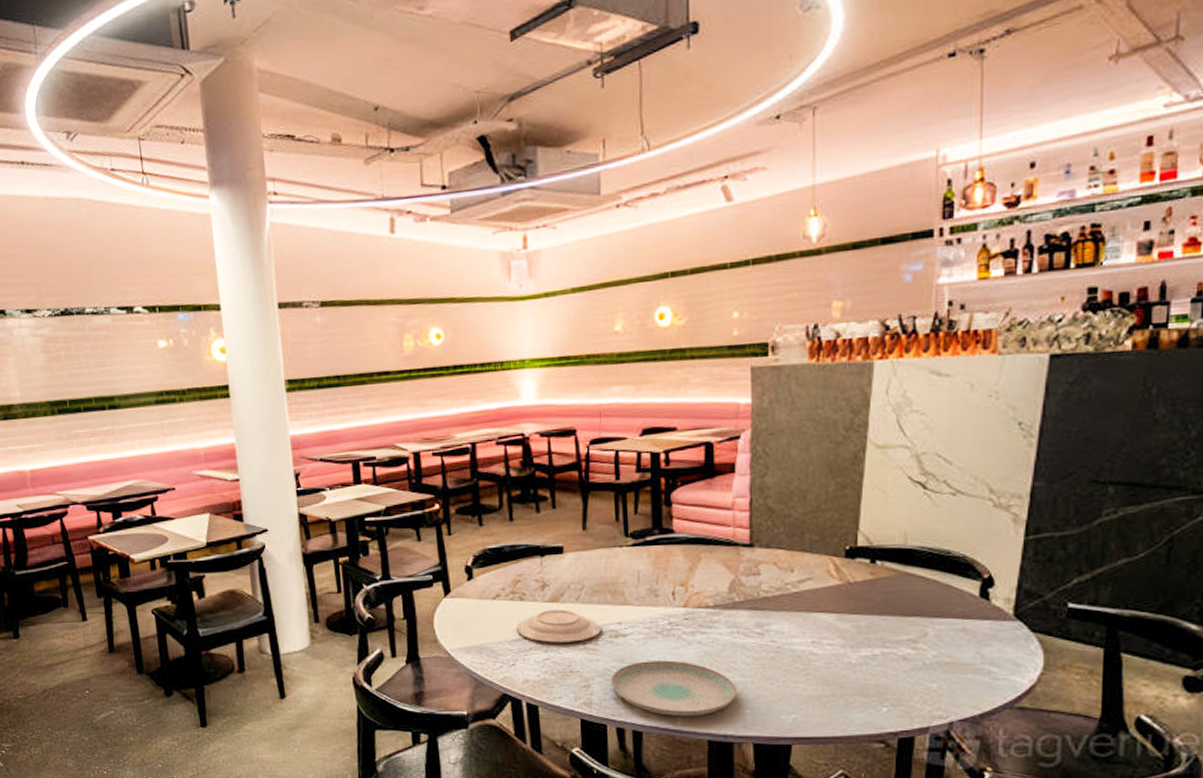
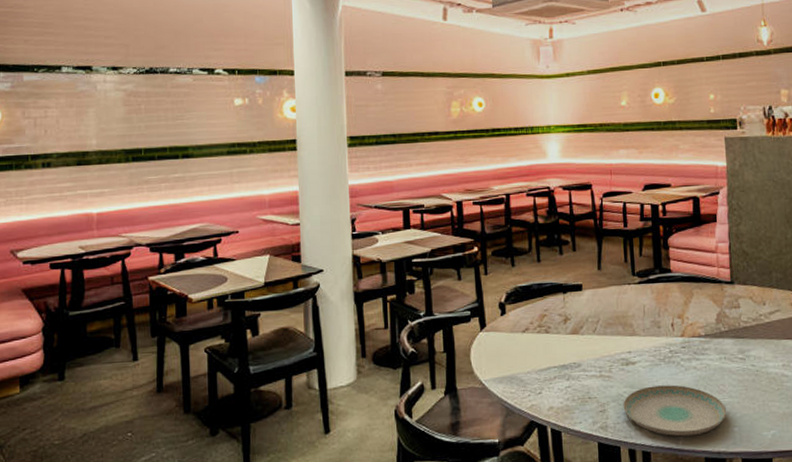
plate: present [516,609,602,643] -> none [543,340,615,372]

